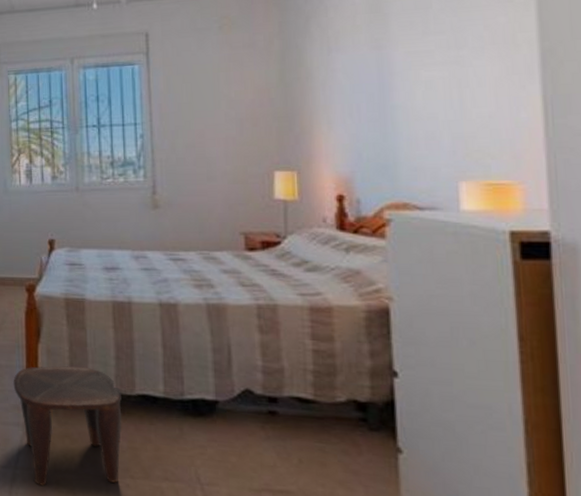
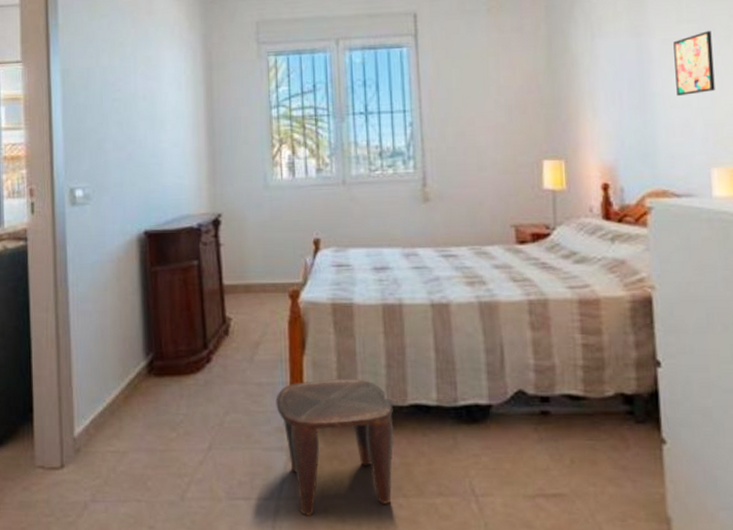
wall art: none [418,41,466,109] -> present [673,30,715,97]

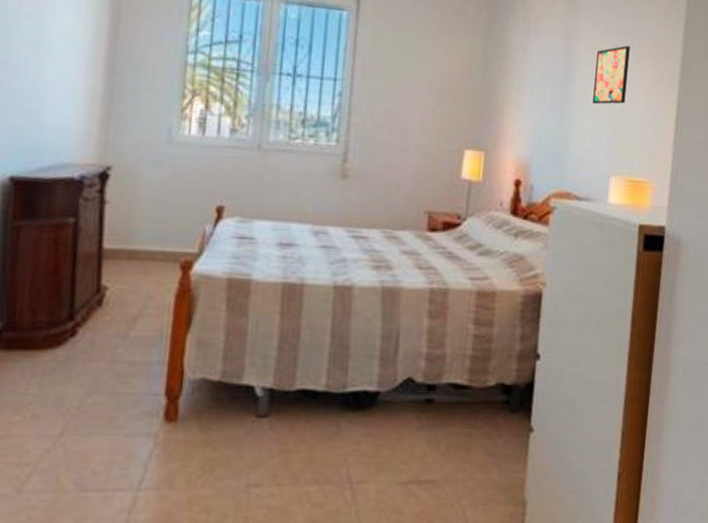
stool: present [276,378,394,516] -> none [148,359,279,507]

